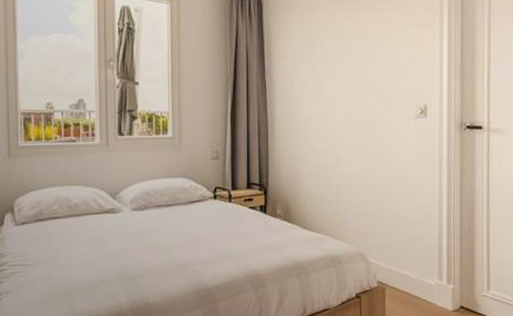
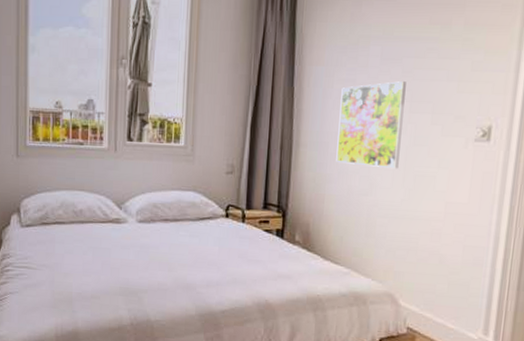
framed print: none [306,72,357,145] -> present [336,81,406,169]

